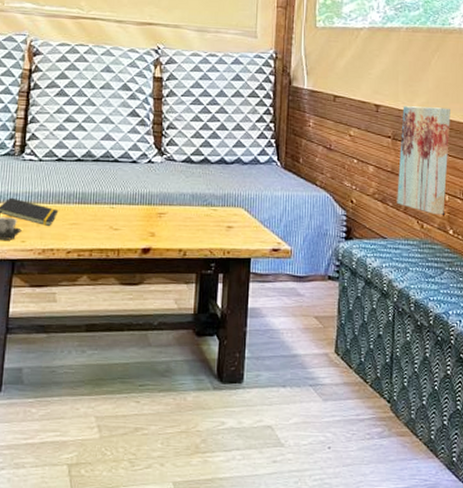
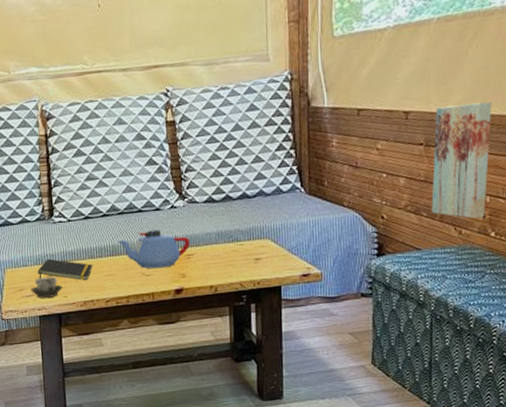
teapot: none [88,181,164,224] -> present [117,228,191,269]

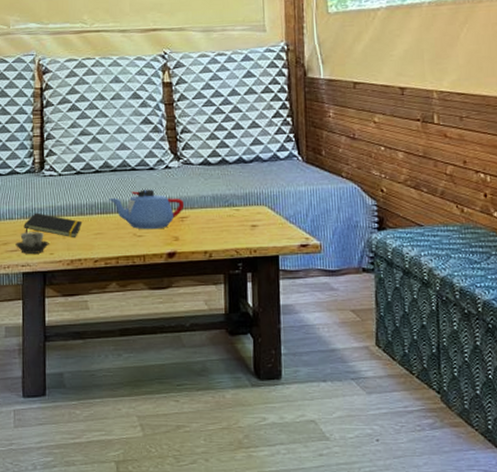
wall art: present [431,101,492,219] -> none [431,83,487,197]

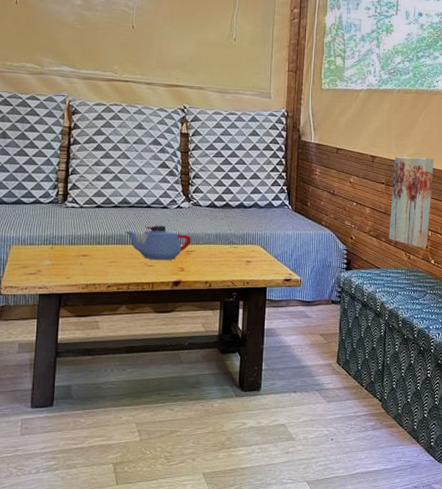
cup: present [15,232,49,254] -> none [34,257,67,277]
notepad: present [23,212,83,238] -> none [43,240,99,265]
wall art: none [431,83,487,197] -> present [389,157,434,248]

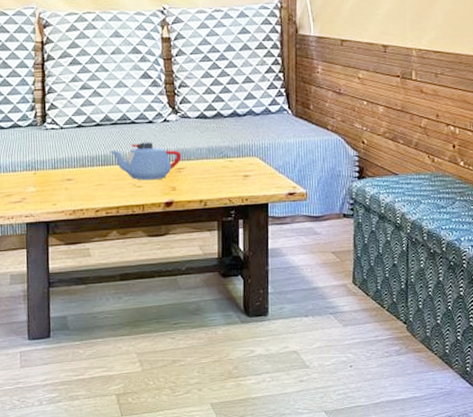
wall art: present [389,157,434,248] -> none [407,42,460,148]

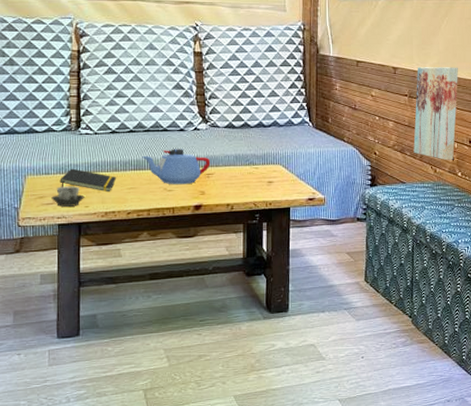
cup: none [19,183,52,205] -> present [51,186,85,207]
notepad: none [26,165,84,190] -> present [60,168,117,192]
wall art: none [407,42,460,148] -> present [413,67,458,160]

